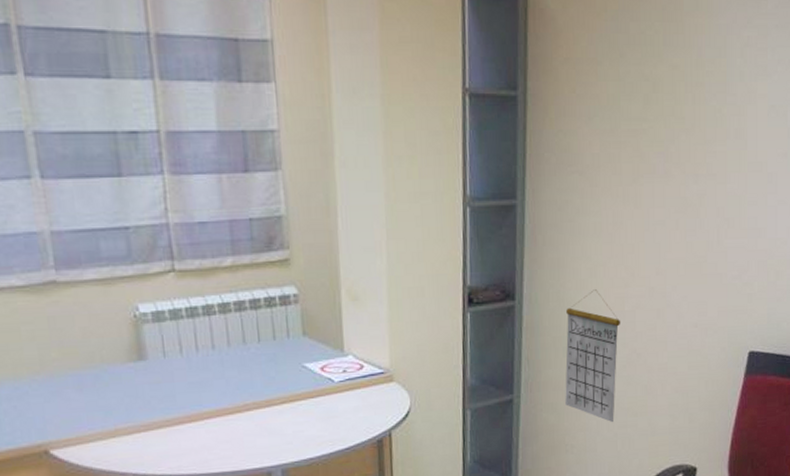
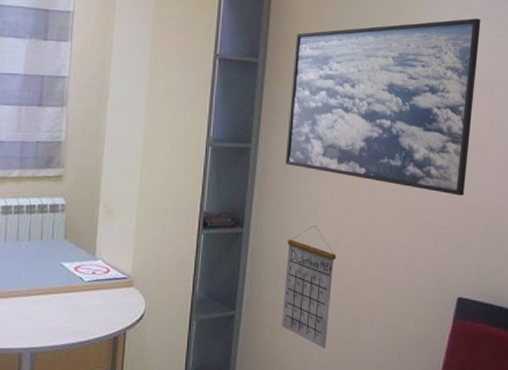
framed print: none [557,26,774,240] -> present [285,18,481,196]

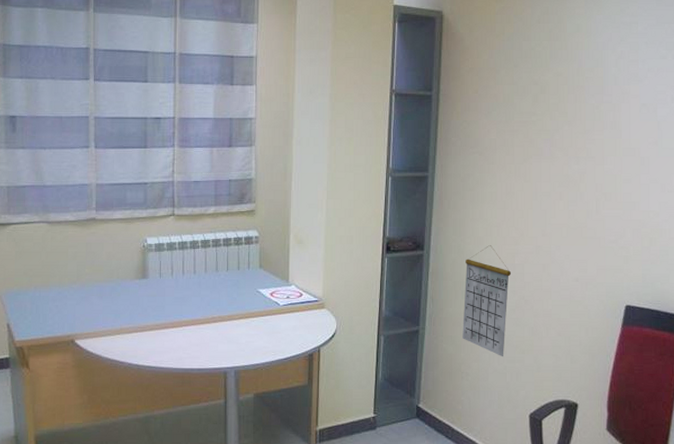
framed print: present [285,18,481,196] -> none [461,43,644,211]

